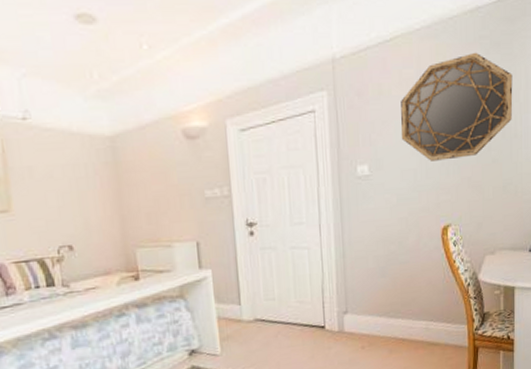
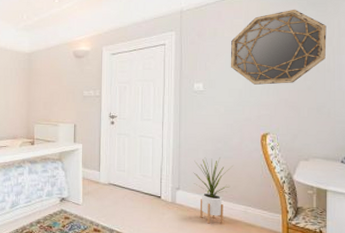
house plant: none [363,264,410,351] -> present [193,157,233,225]

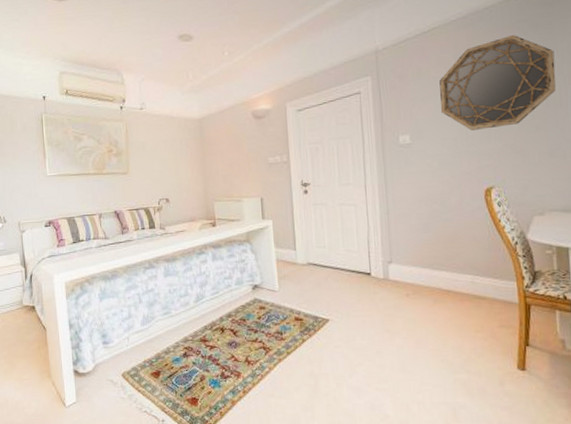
house plant: present [193,157,233,225] -> none [406,221,454,300]

